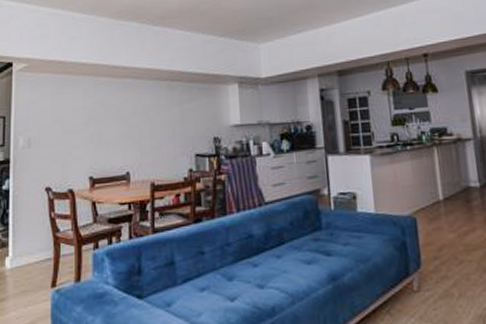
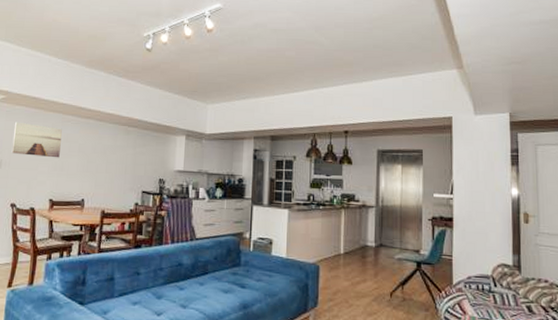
wall art: none [41,91,96,129] -> present [12,122,62,158]

